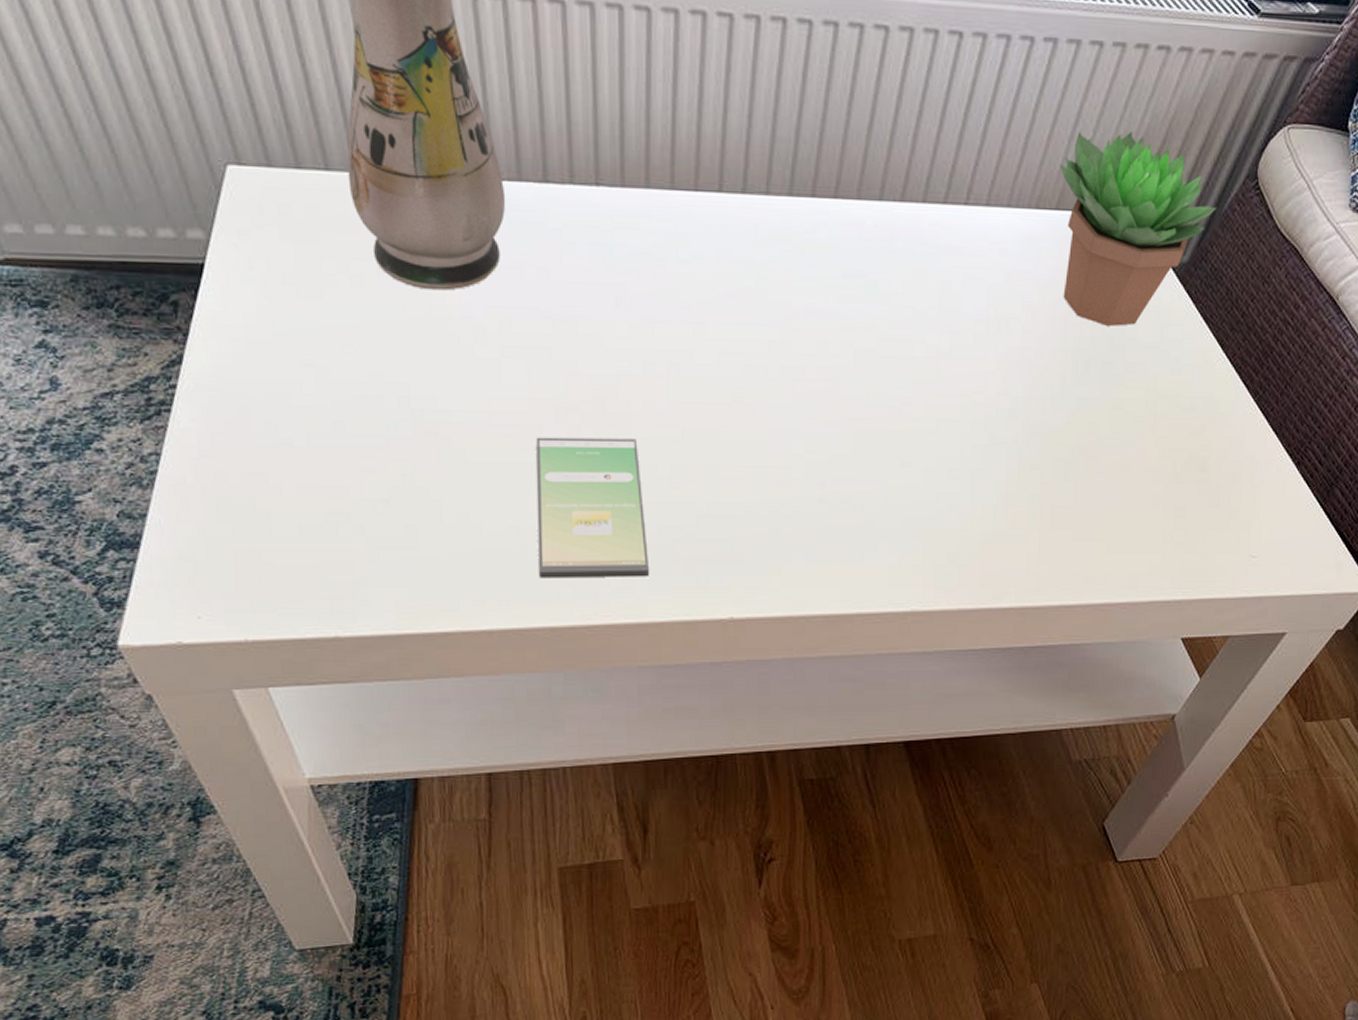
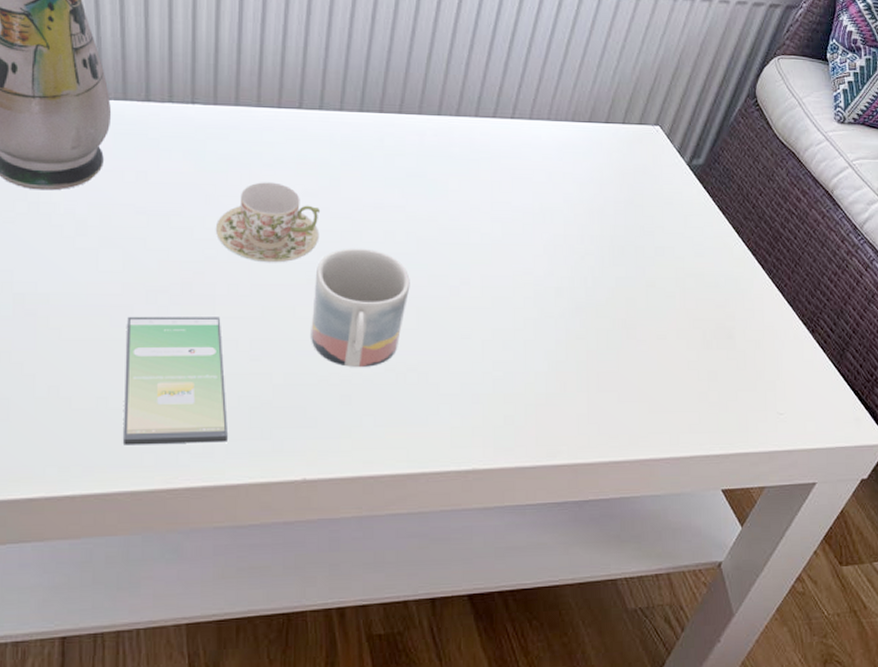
teacup: none [628,282,746,378] -> present [215,182,321,263]
mug: none [736,361,846,497] -> present [311,248,410,367]
succulent plant: present [1060,131,1217,326] -> none [590,61,725,216]

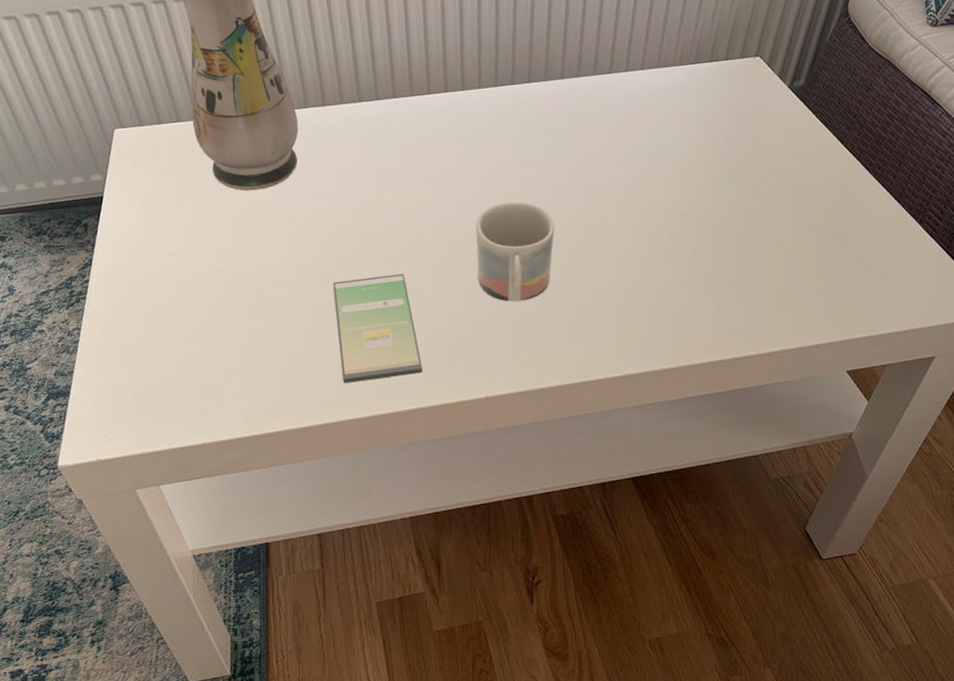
teacup: present [215,182,321,263] -> none [391,157,475,225]

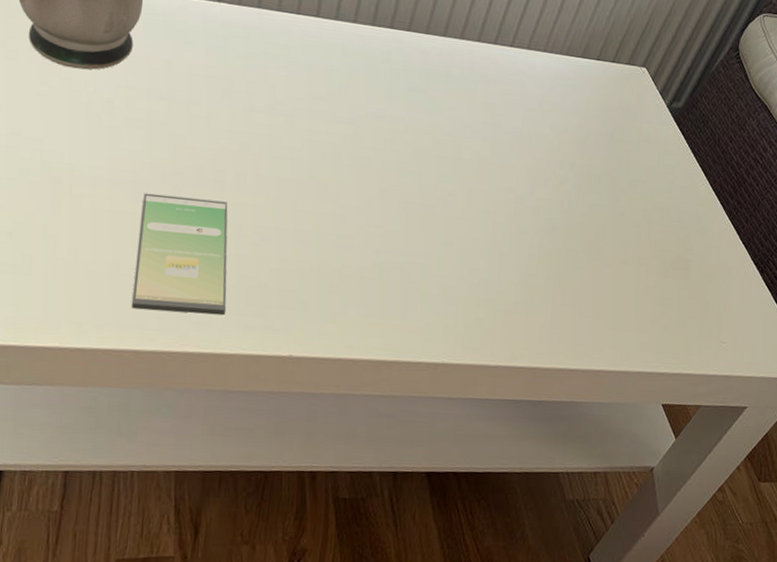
mug: present [475,201,555,302] -> none [308,151,403,262]

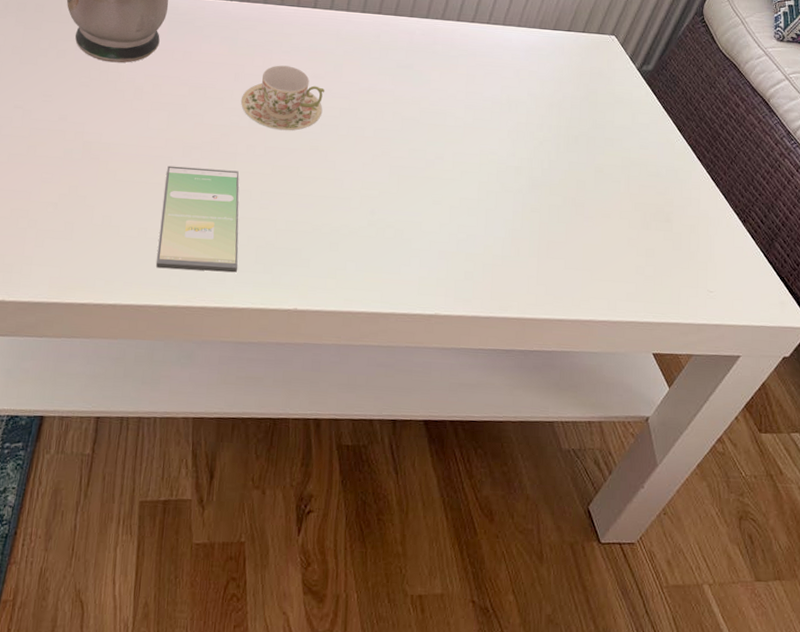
teacup: none [230,81,328,159] -> present [240,65,325,131]

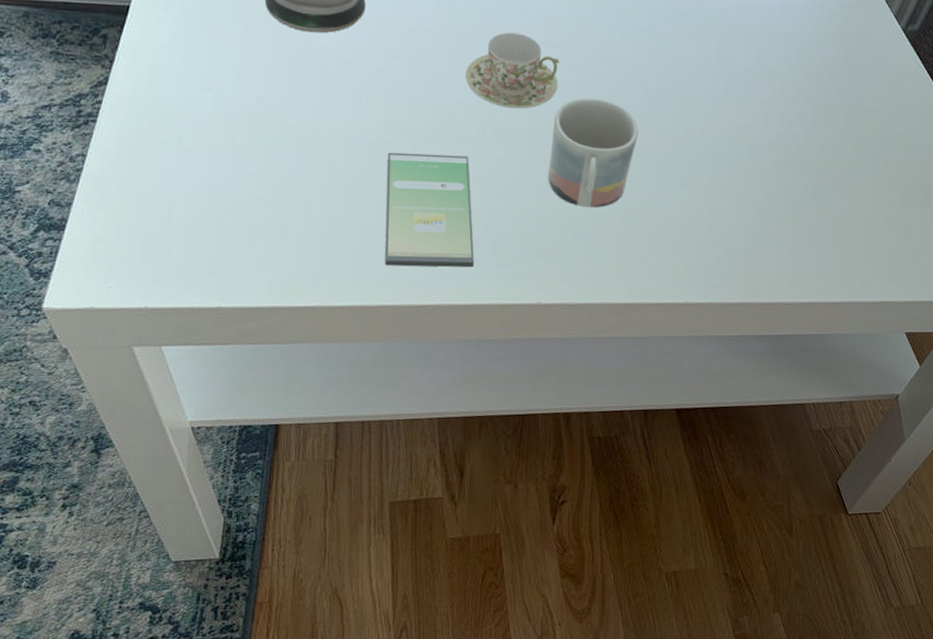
mug: none [309,122,394,221] -> present [548,98,638,208]

